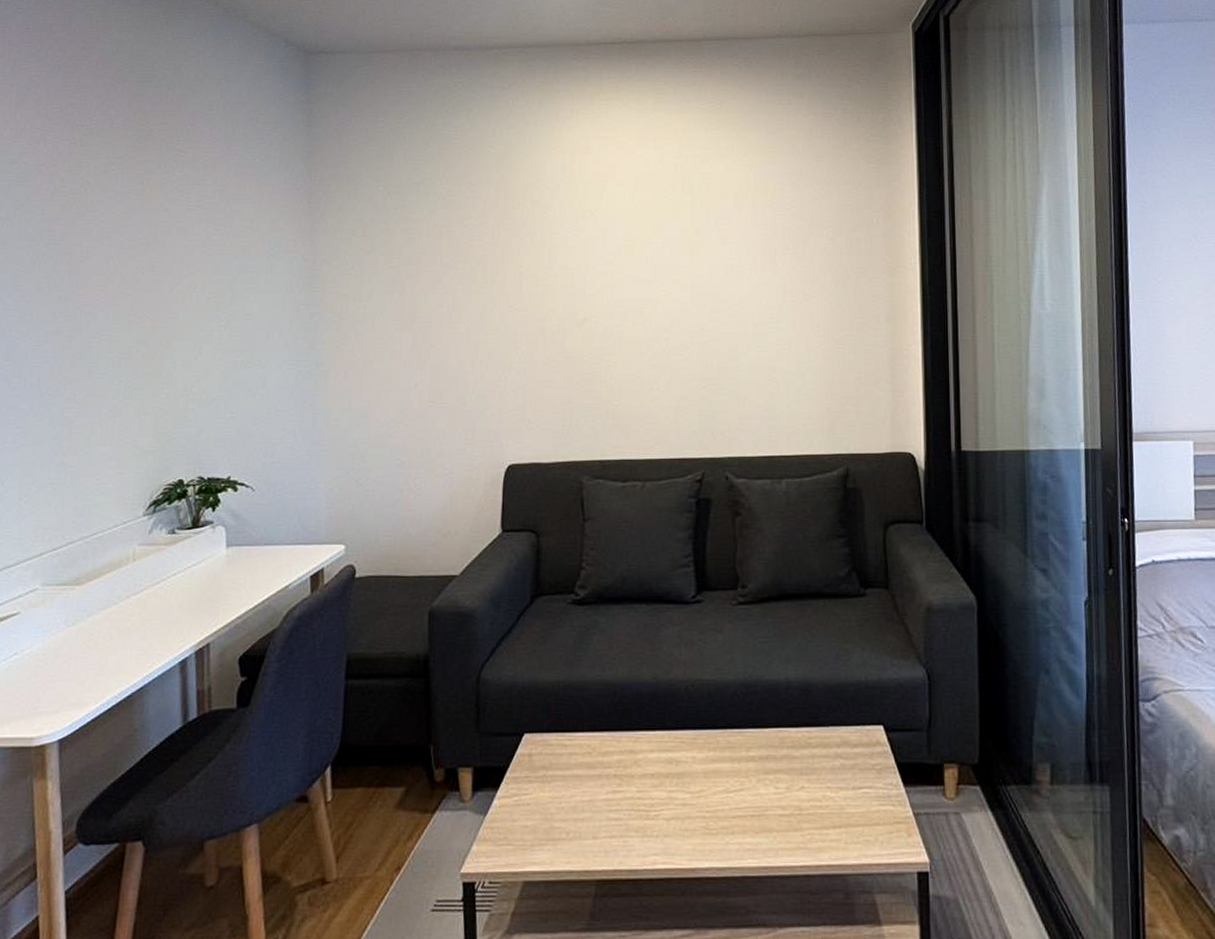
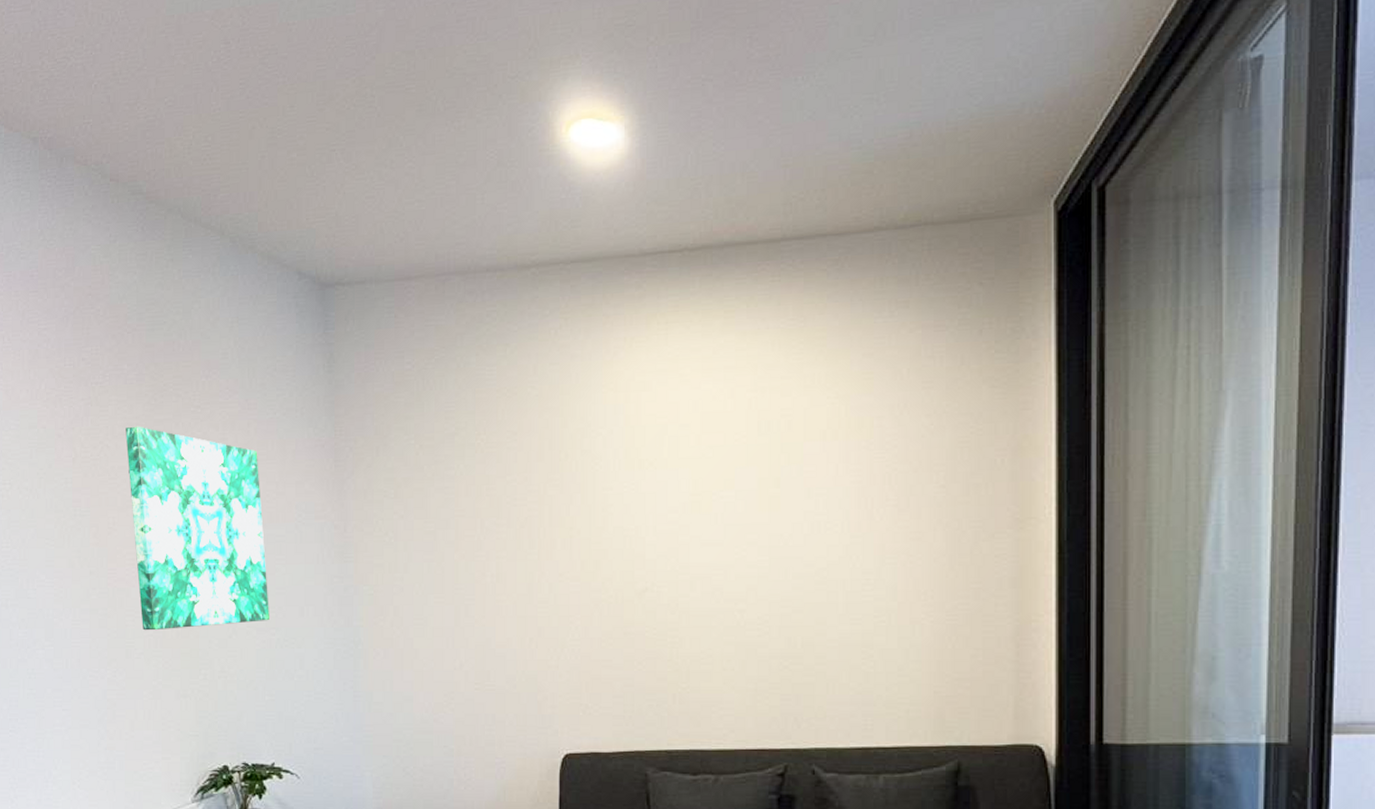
wall art: none [107,165,236,352] -> present [125,426,269,631]

